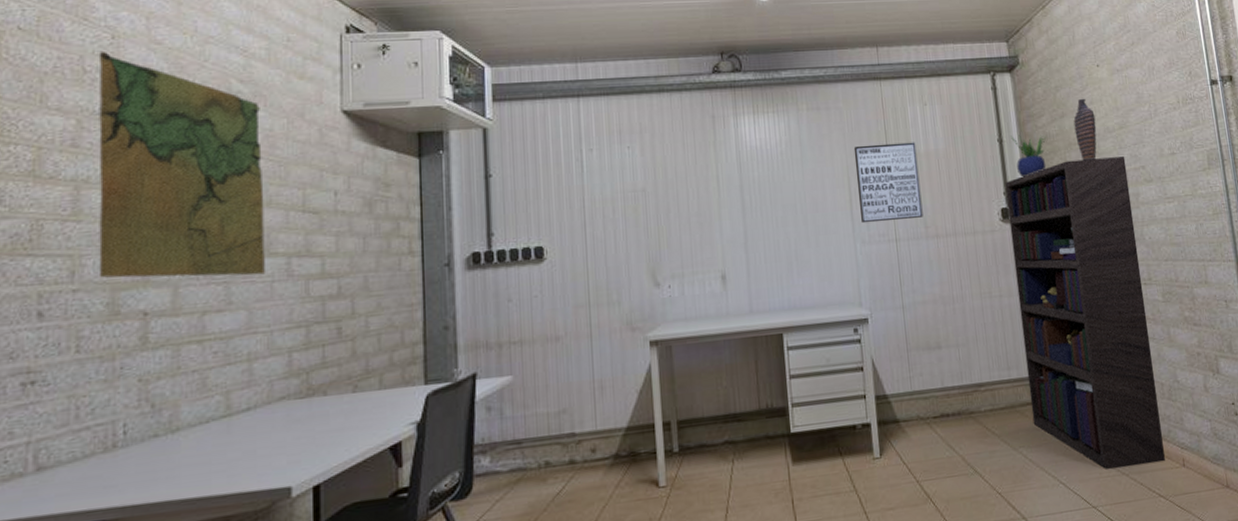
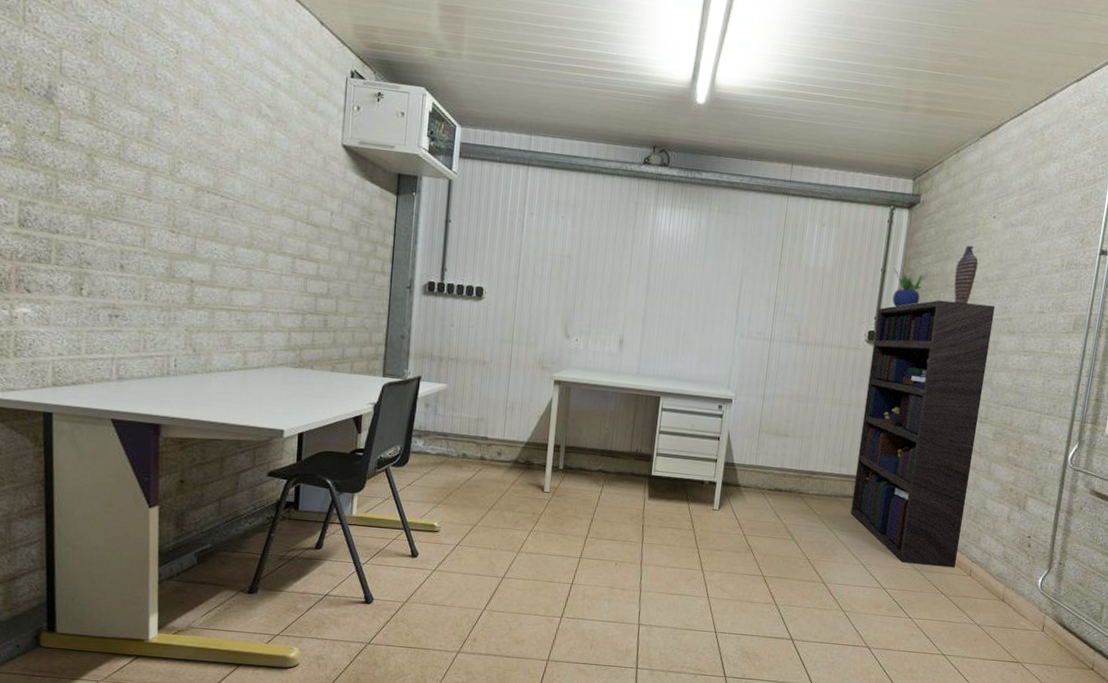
map: present [98,50,265,278] -> none [161,62,281,268]
wall art: present [853,142,923,224] -> none [743,251,807,325]

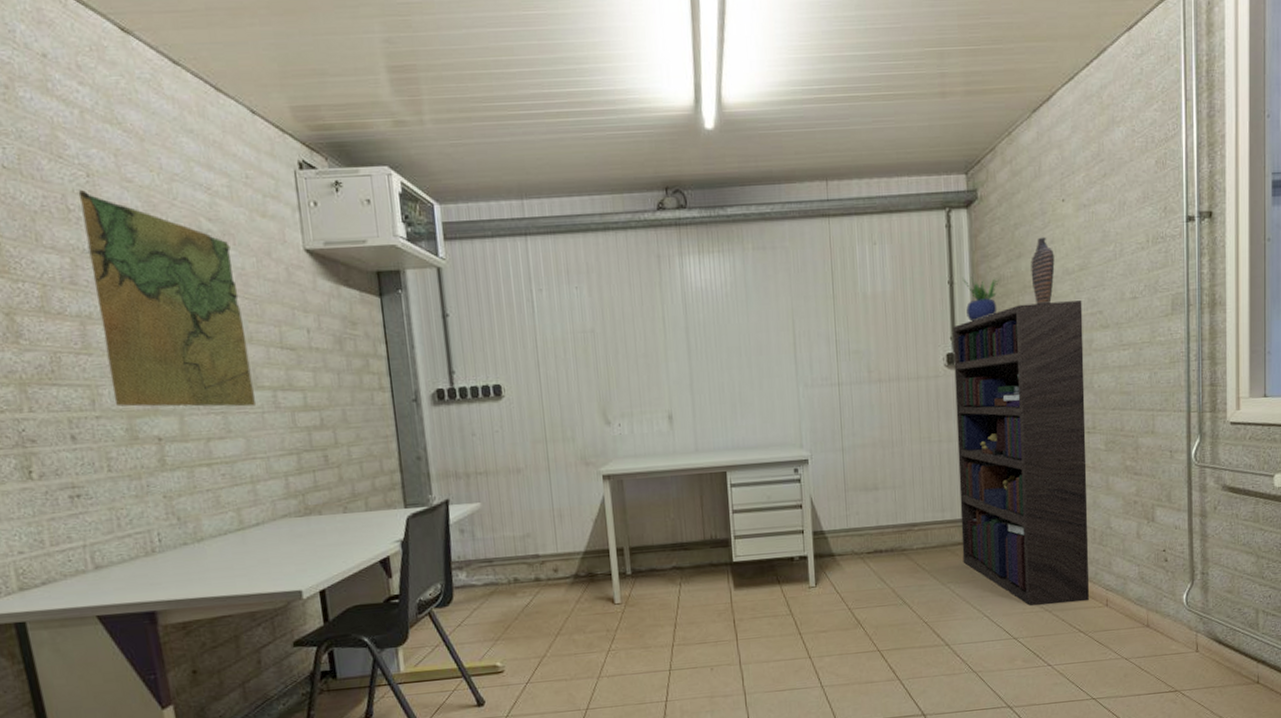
map: none [161,62,281,268] -> present [78,189,255,407]

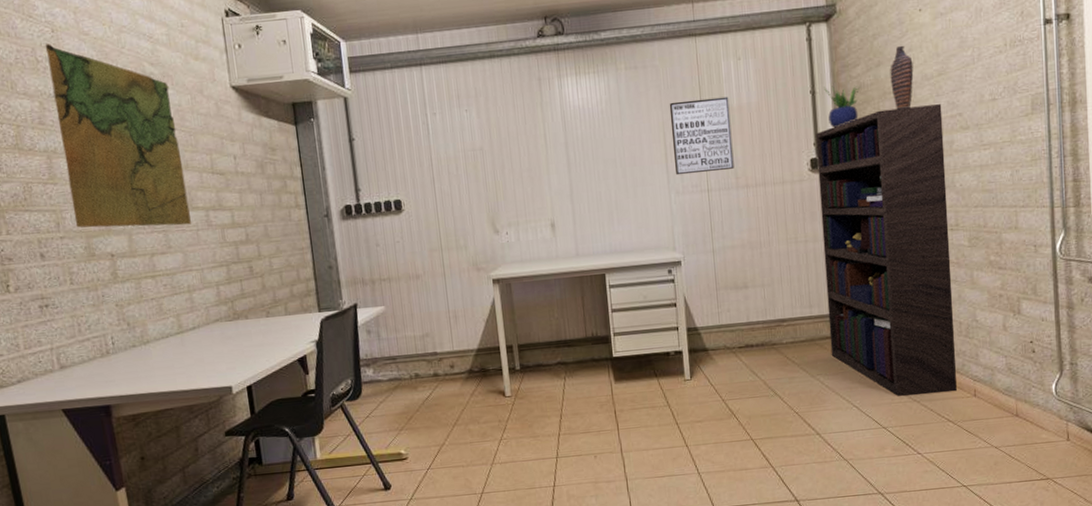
wall art: none [799,283,867,367] -> present [669,96,734,176]

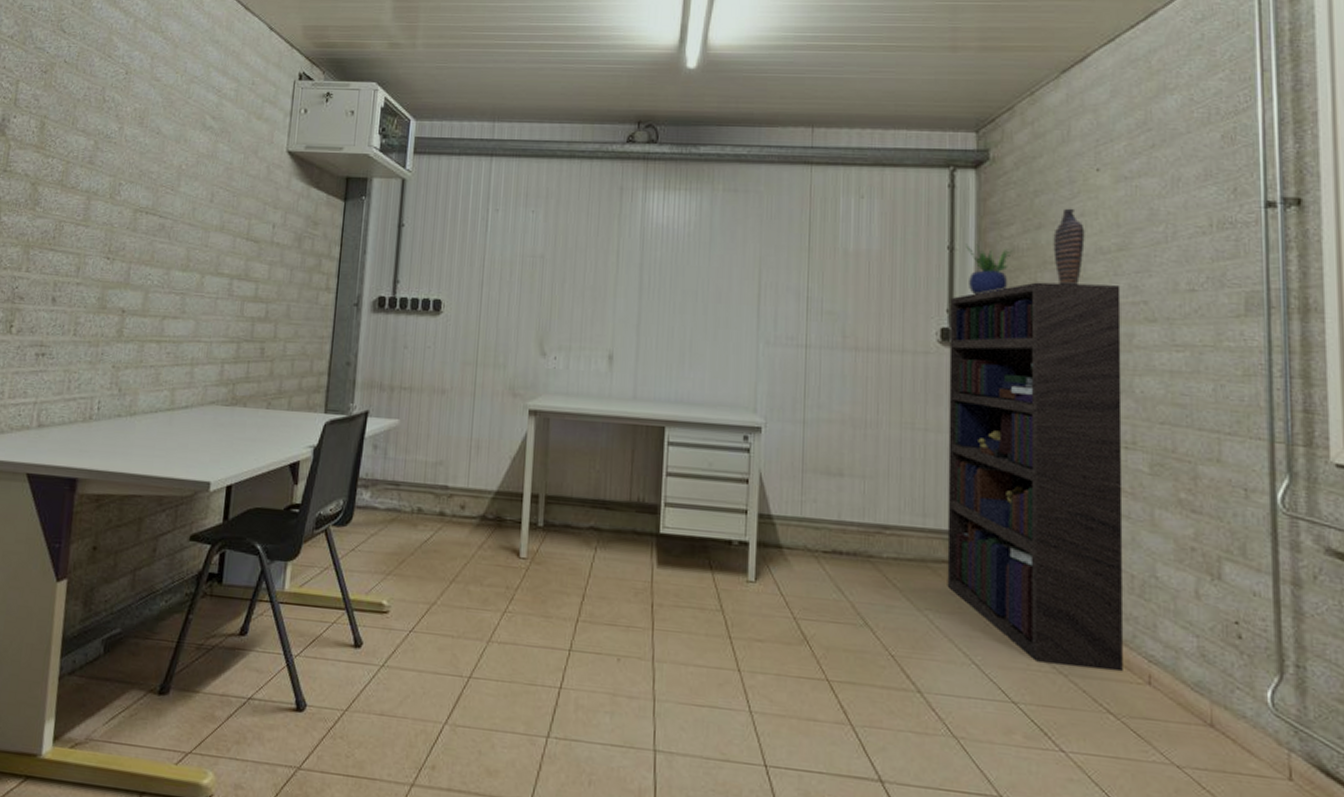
map: present [45,43,191,228] -> none [95,84,225,291]
wall art: present [669,96,734,176] -> none [767,235,844,325]

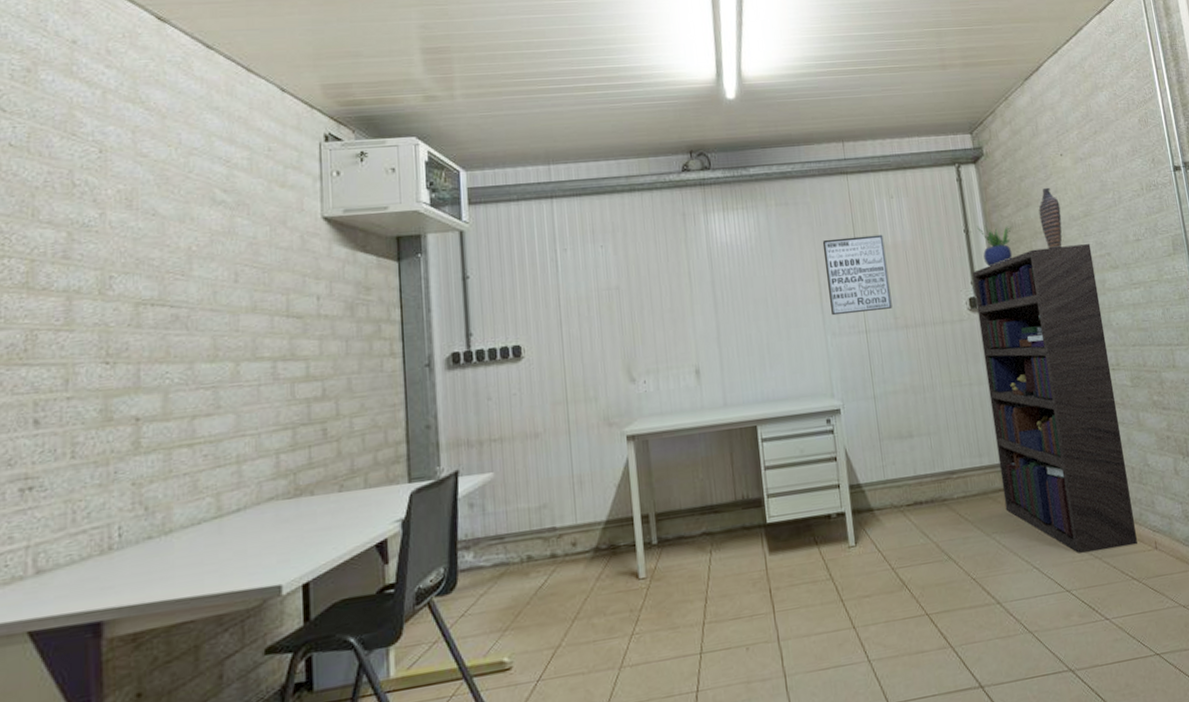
wall art: none [767,235,844,325] -> present [822,234,892,316]

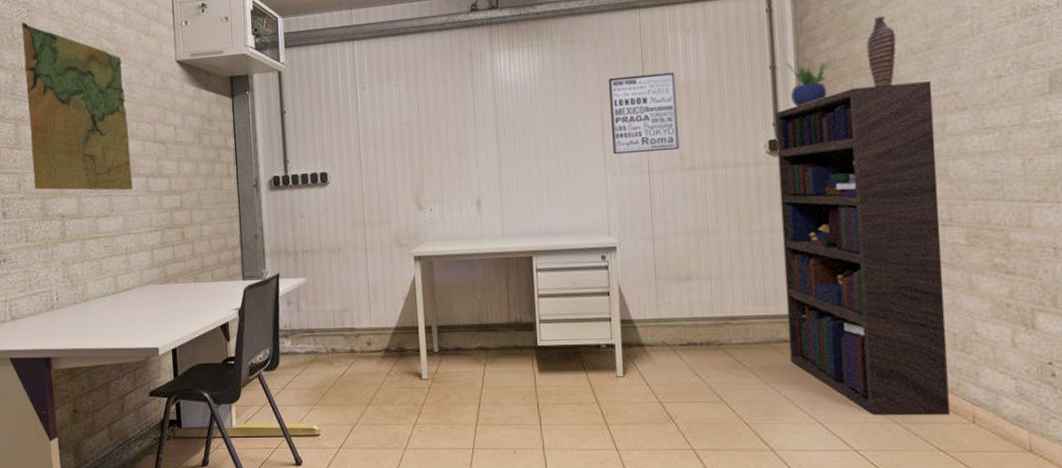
map: none [87,164,251,386] -> present [21,21,133,191]

